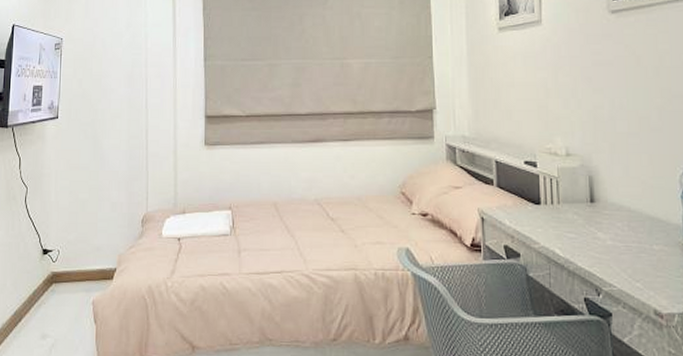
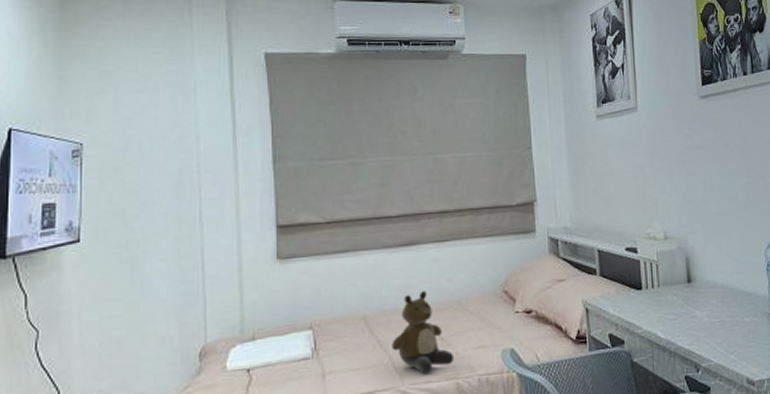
bear: none [298,185,353,261] -> present [391,291,454,374]

